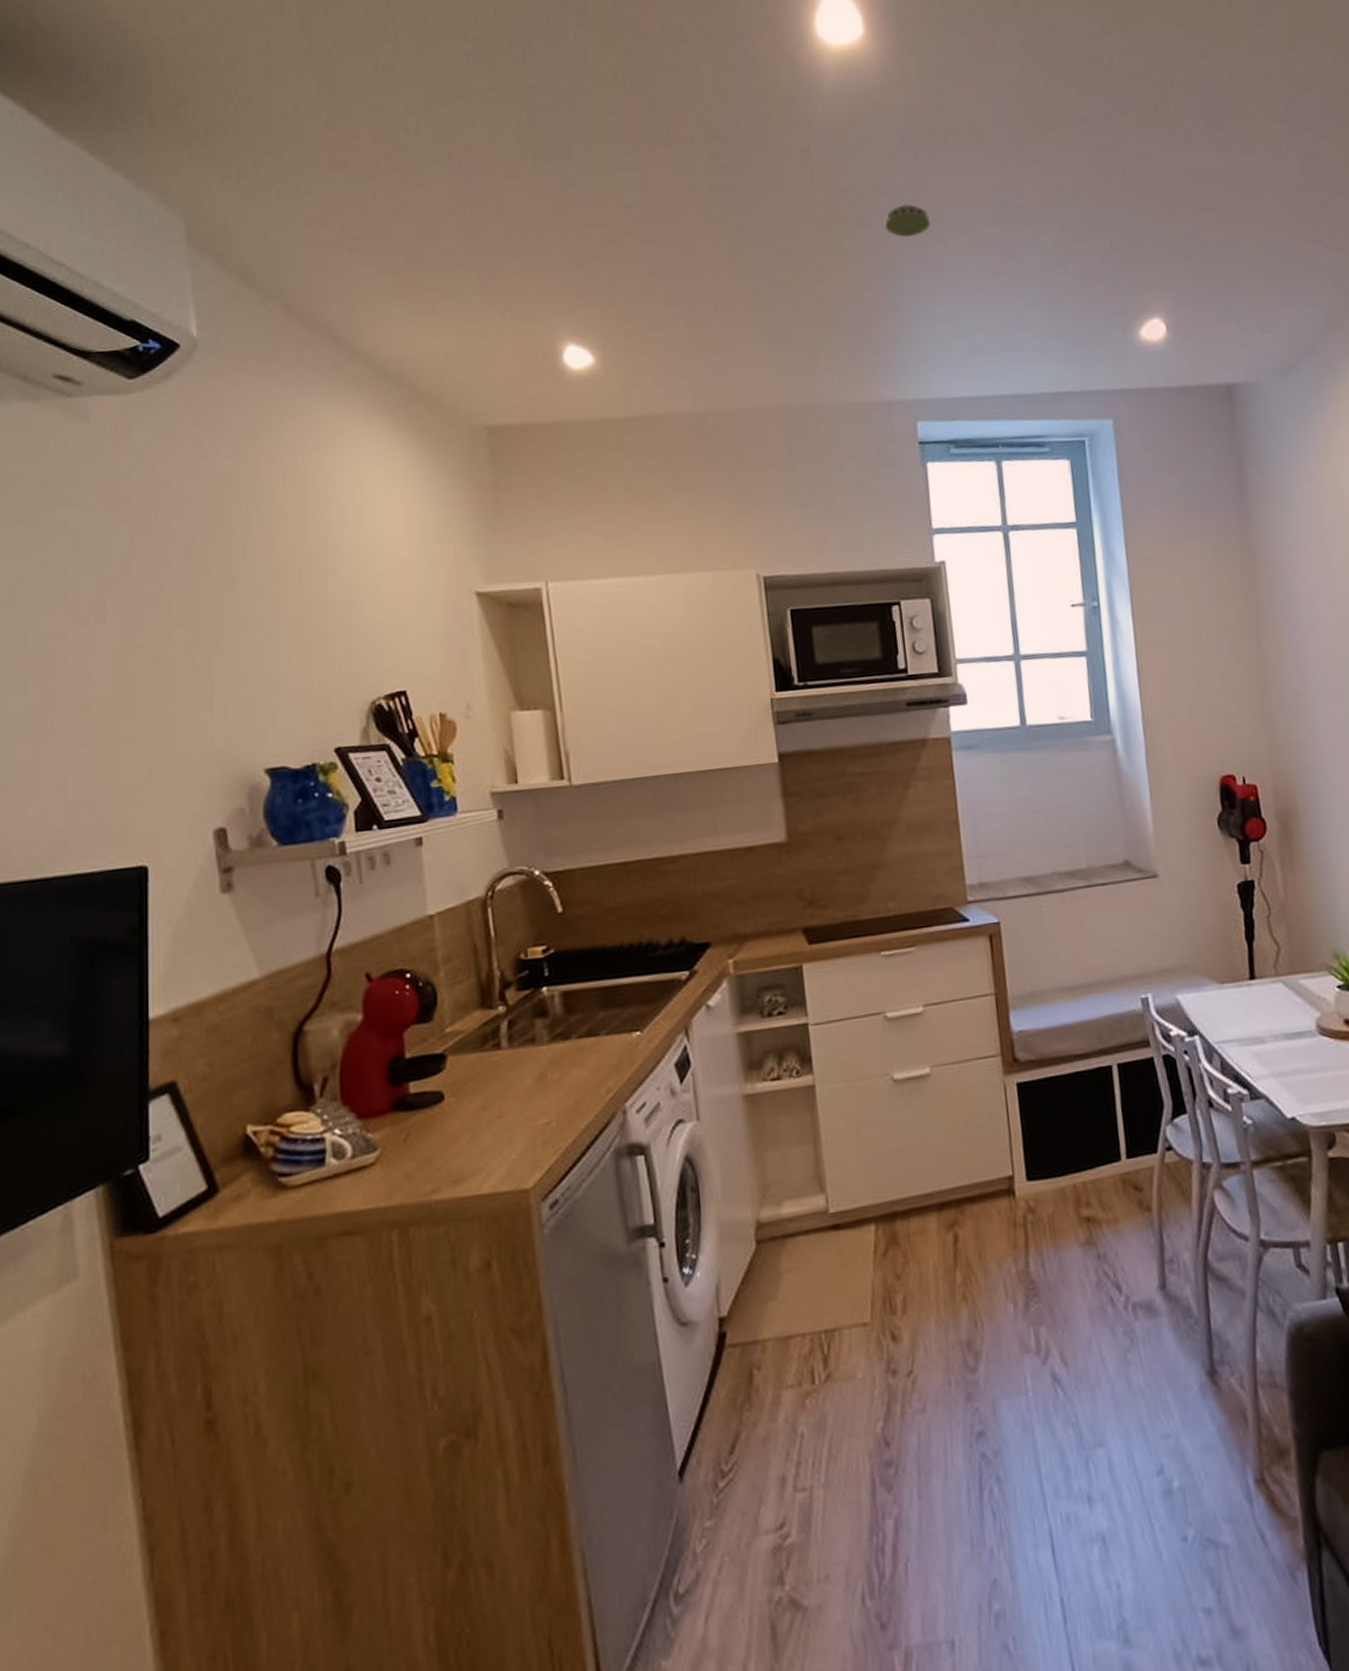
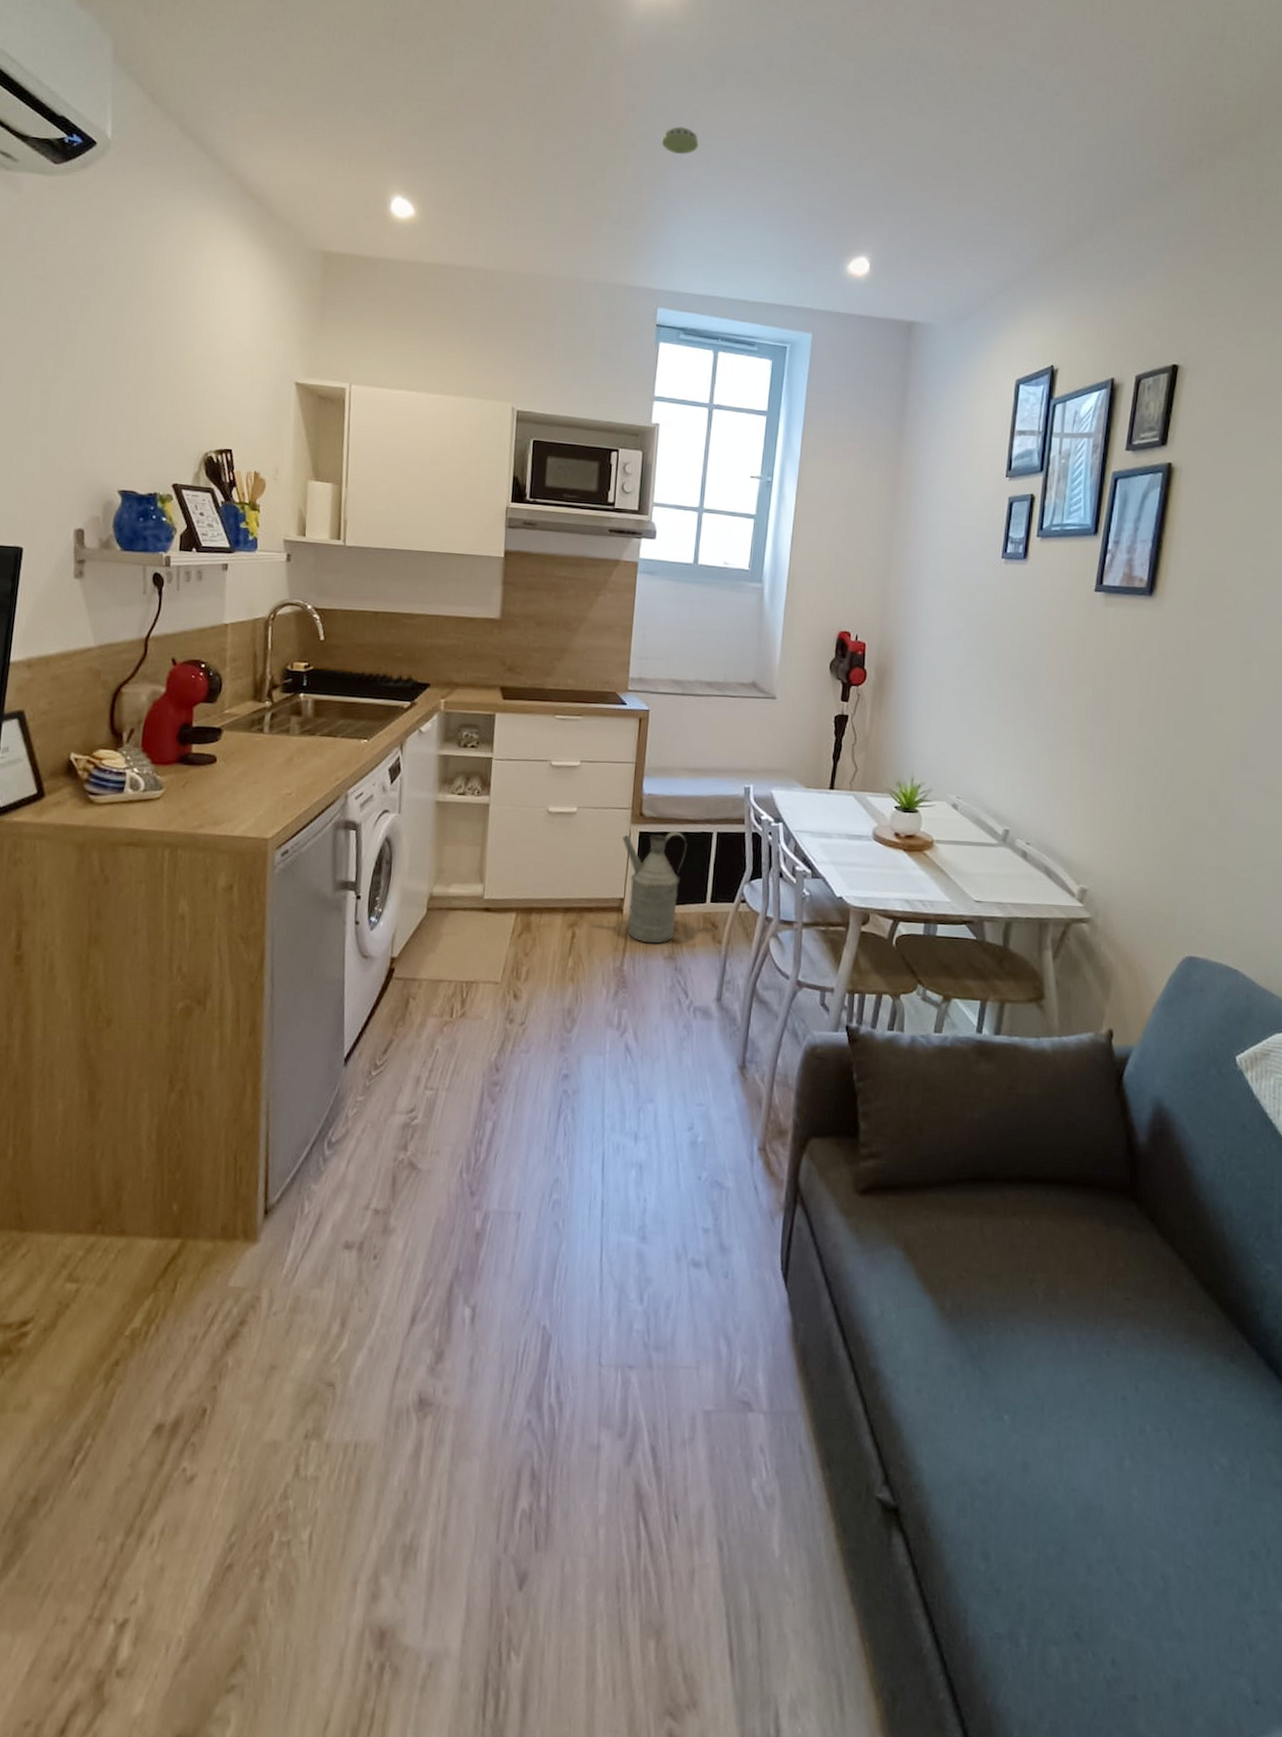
watering can: none [997,1073,1089,1230] -> present [623,831,687,943]

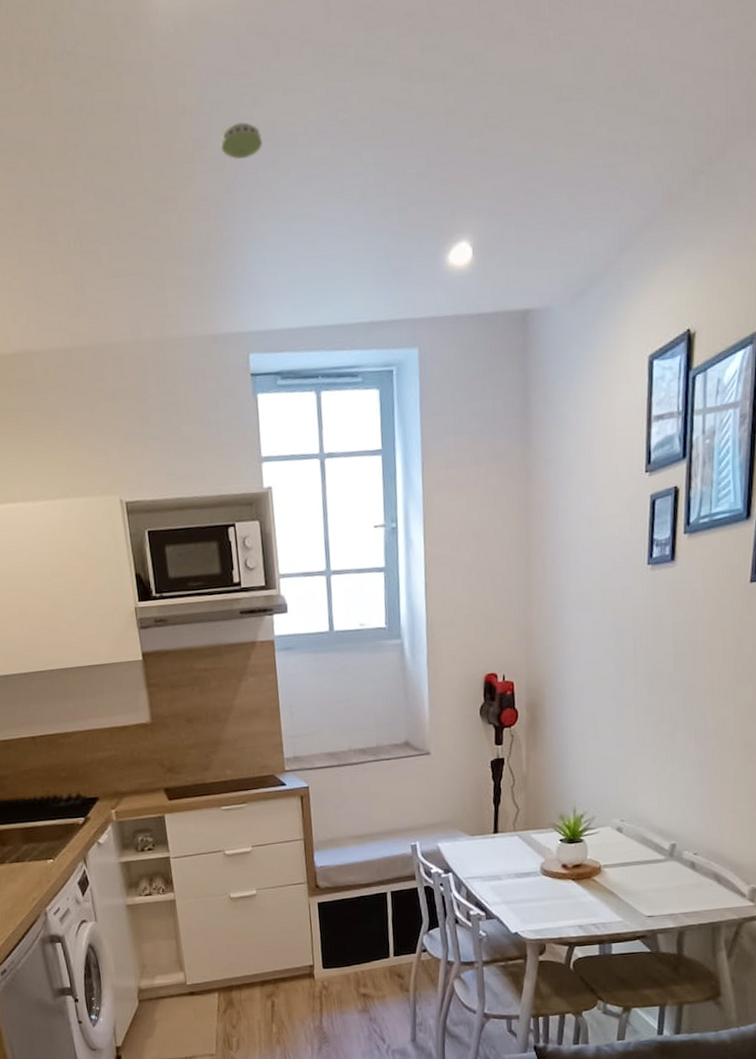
watering can: present [623,831,687,943] -> none [303,897,365,1001]

